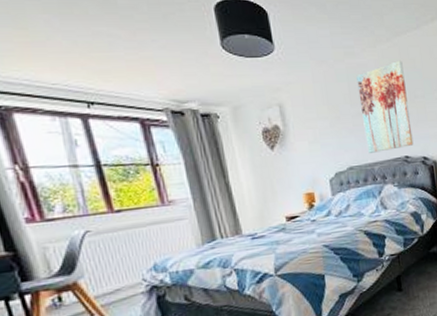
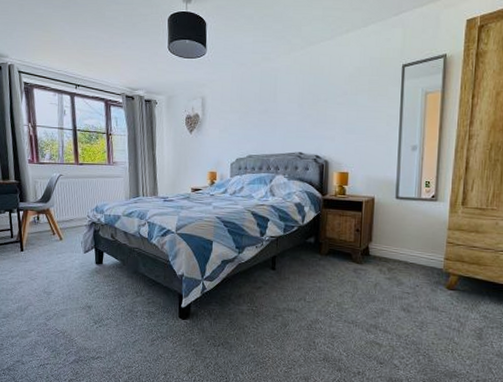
wall art: present [356,61,414,153] -> none [267,68,312,146]

